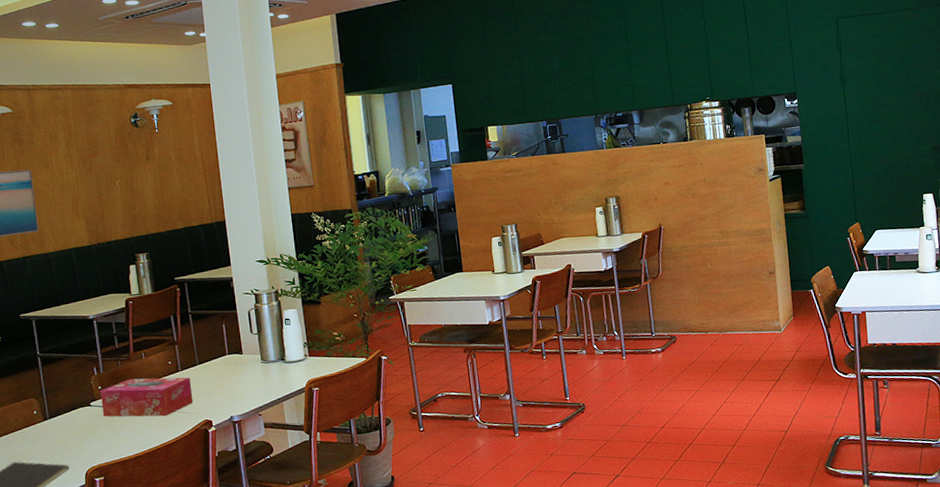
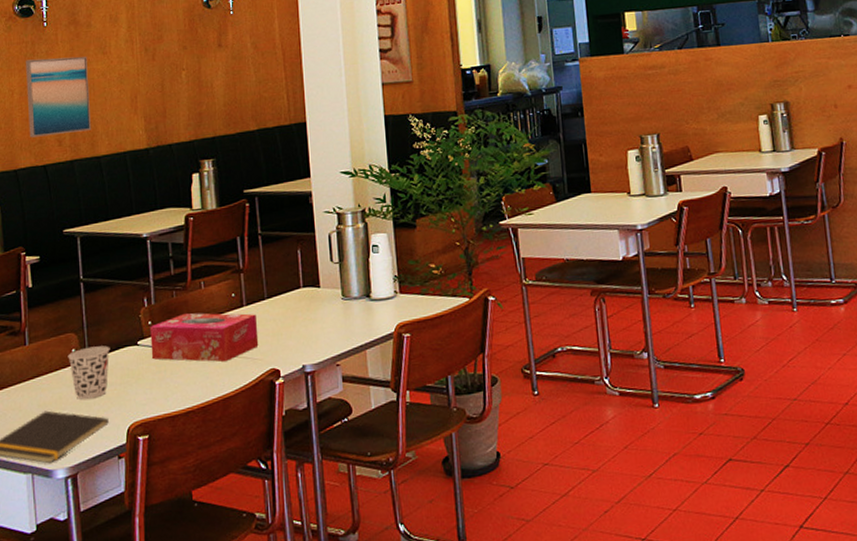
cup: none [30,407,67,452] -> present [68,346,110,400]

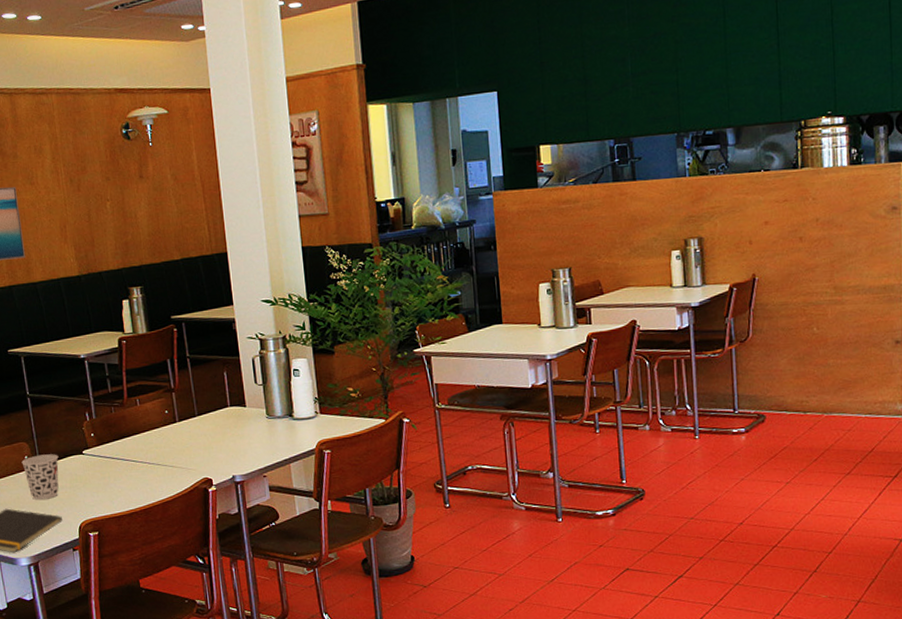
tissue box: present [150,313,259,362] -> none [93,427,192,471]

